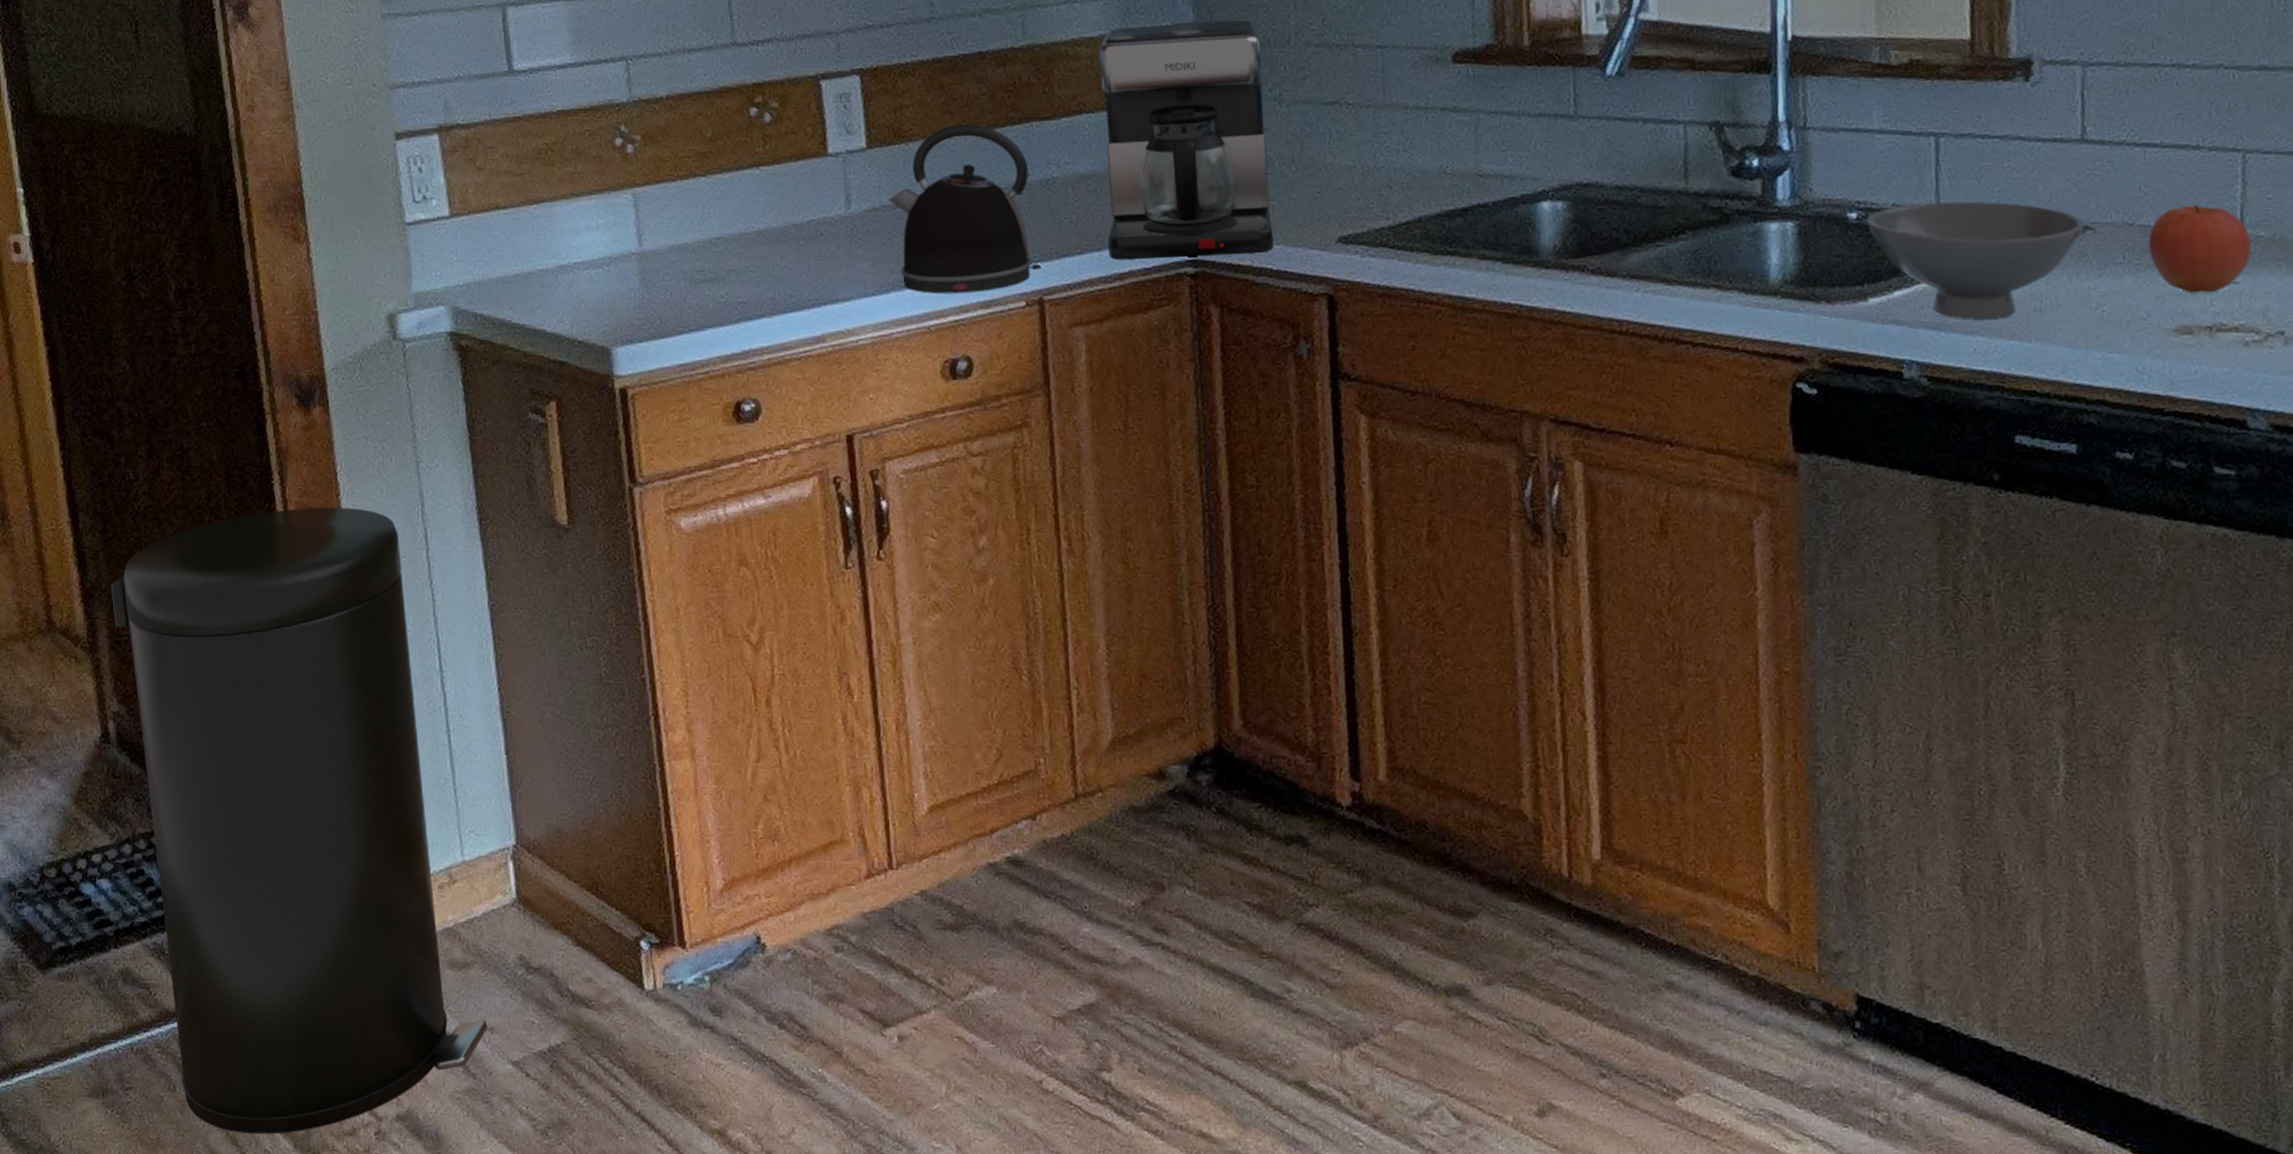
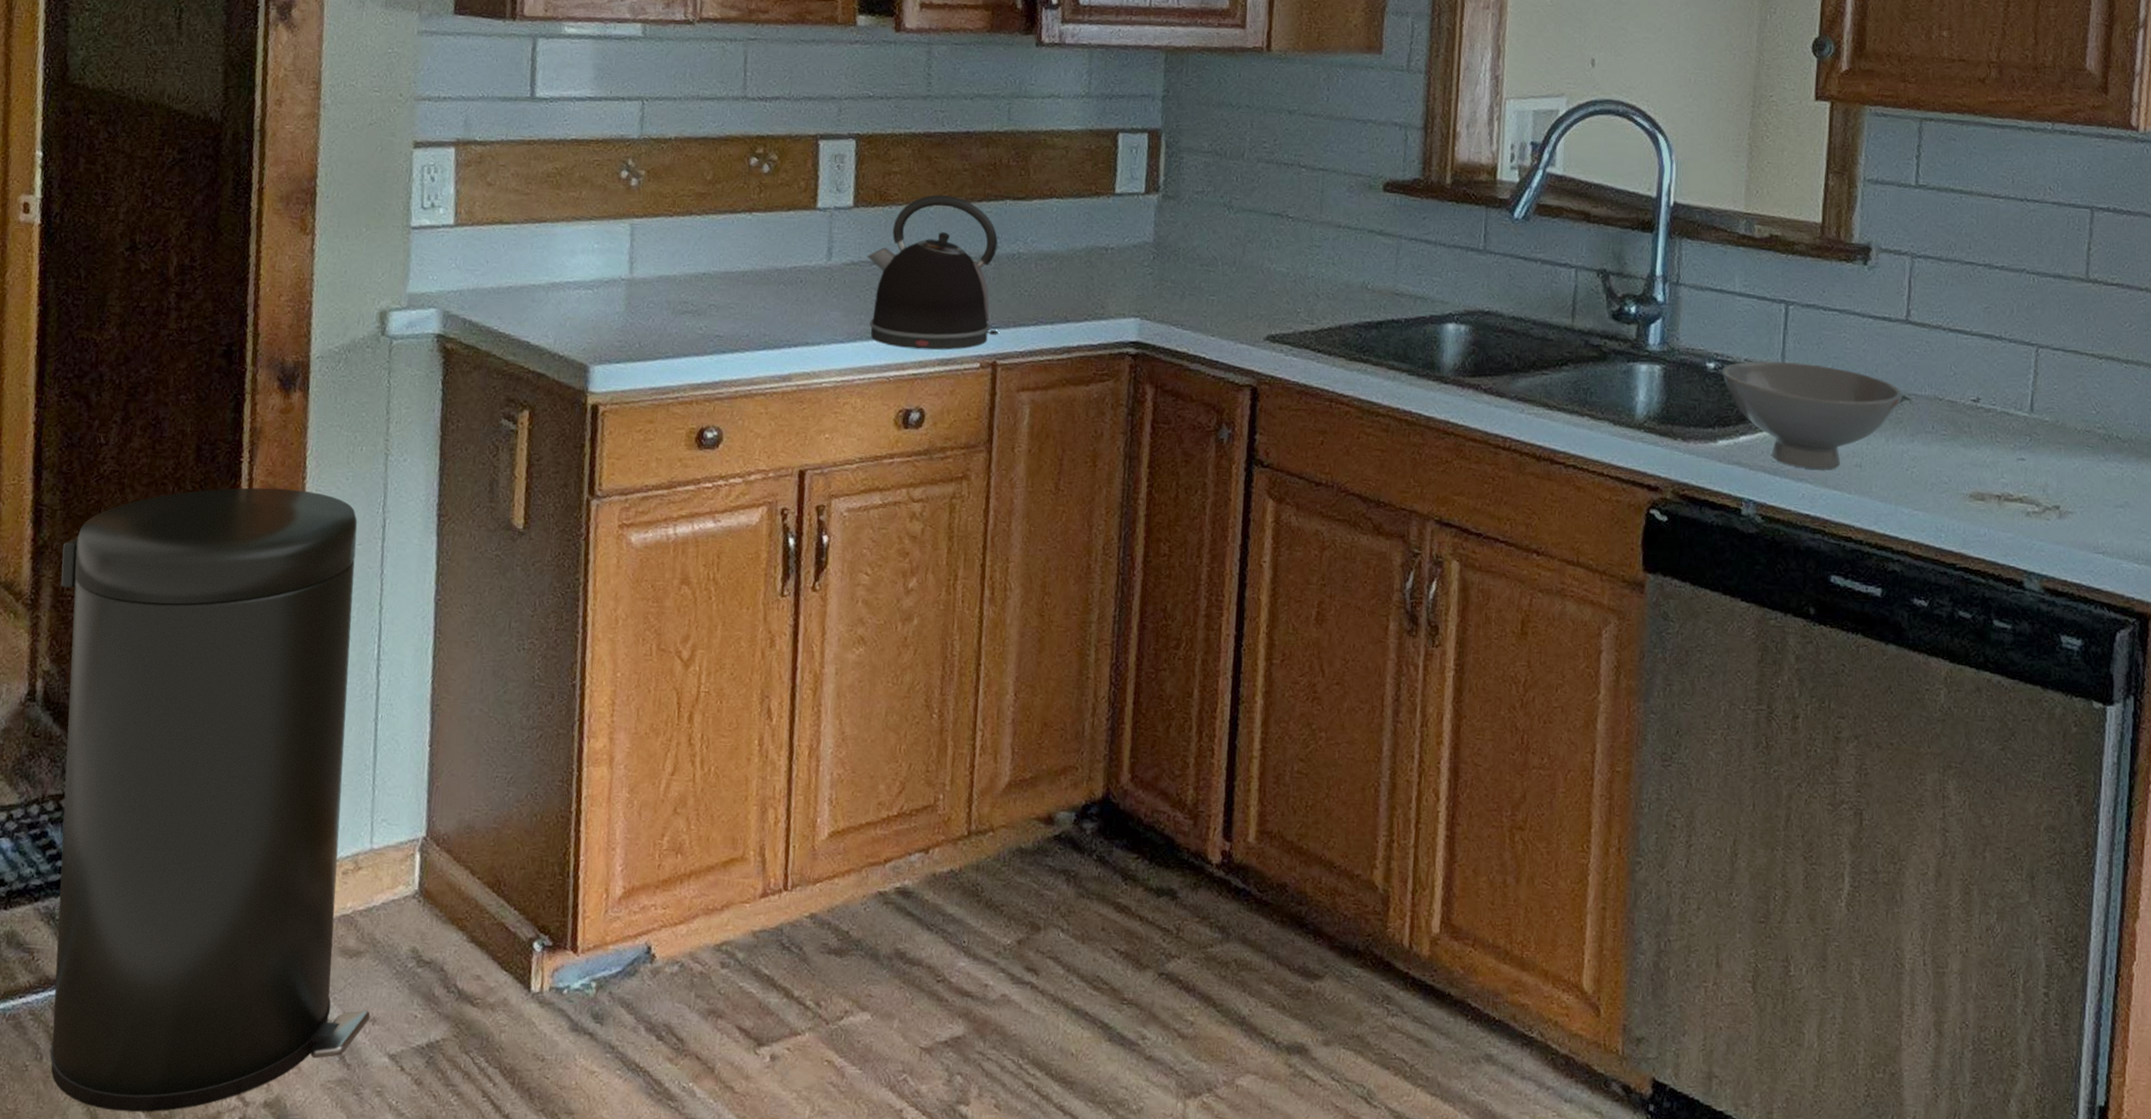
coffee maker: present [1098,20,1273,260] -> none [1061,125,1219,343]
fruit: present [2149,205,2251,293] -> none [1954,388,2038,466]

